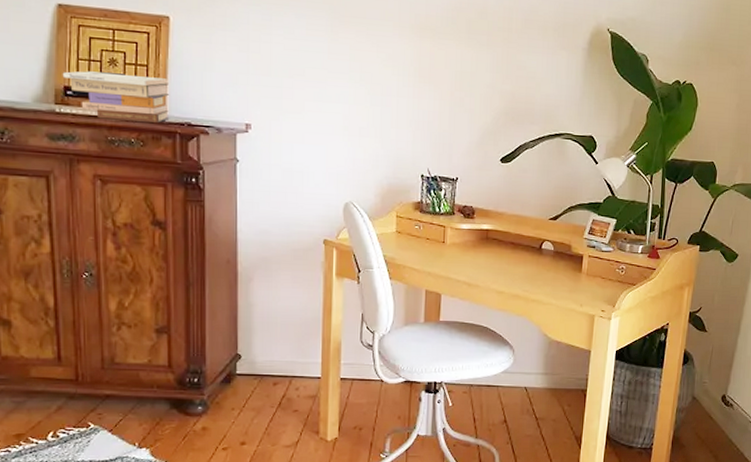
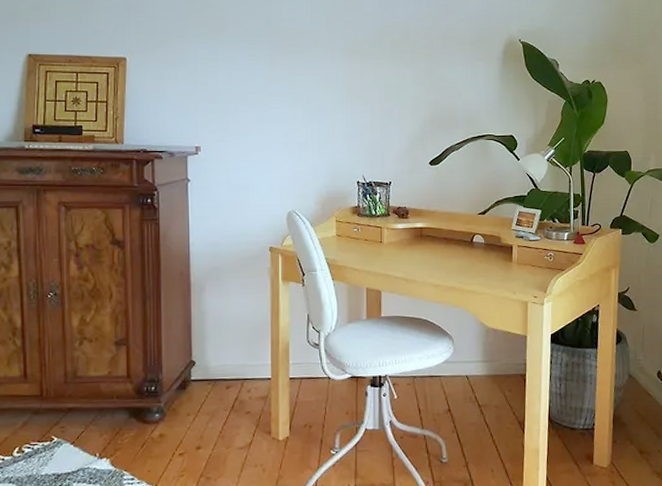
books: present [62,71,170,123] -> none [31,110,127,151]

